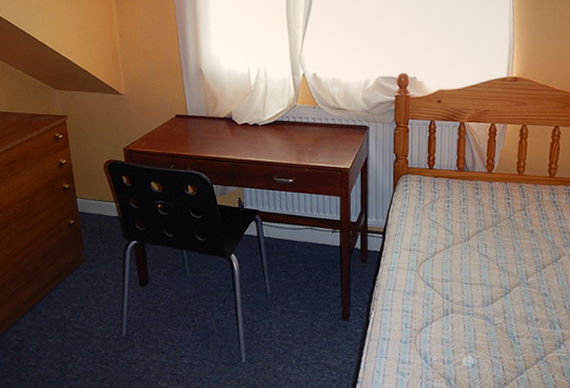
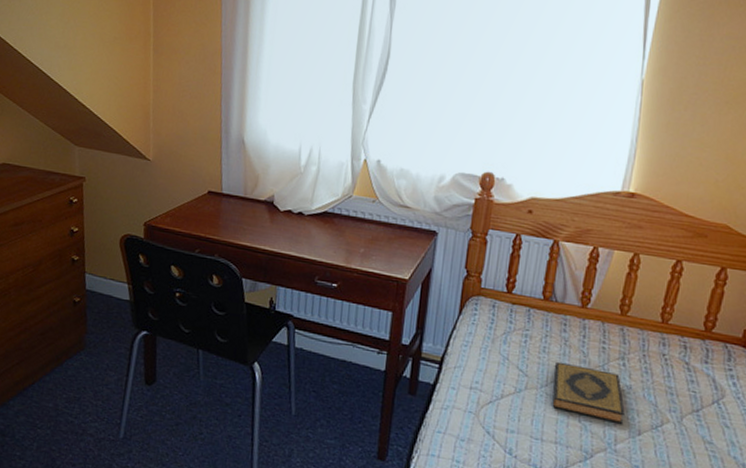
hardback book: none [472,219,531,263] -> present [552,361,625,425]

